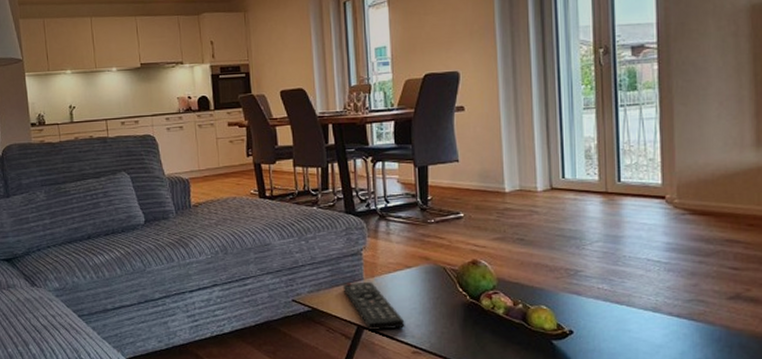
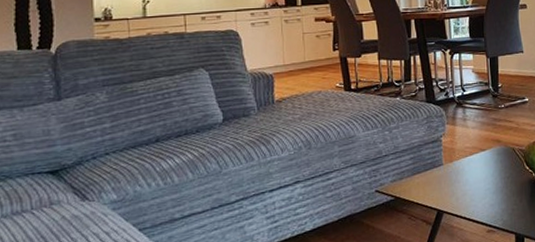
remote control: present [342,281,405,330] -> none [424,166,481,214]

